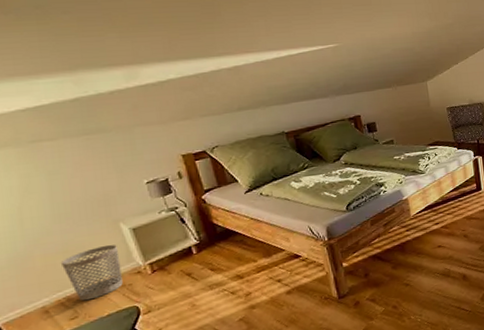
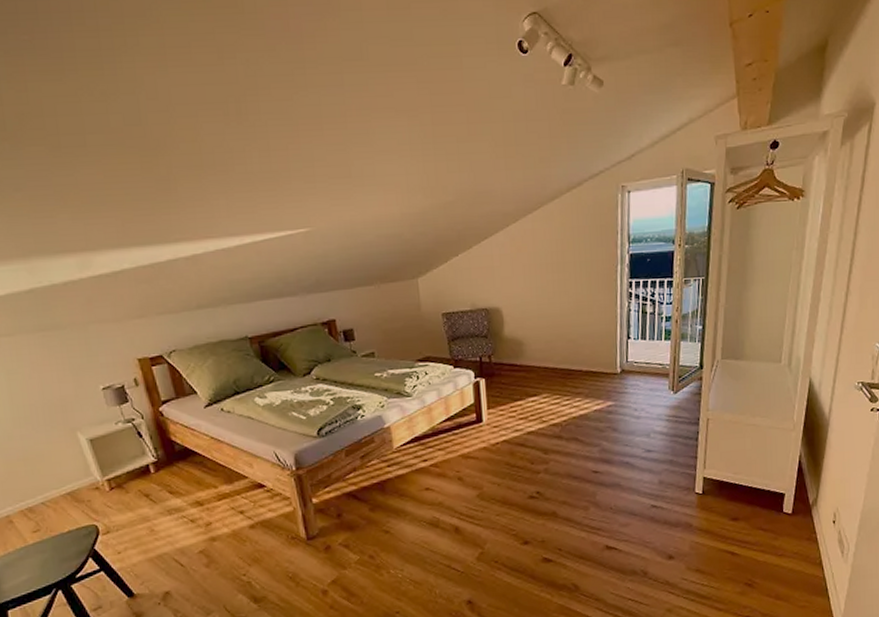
wastebasket: present [61,244,123,301] -> none [23,455,82,514]

